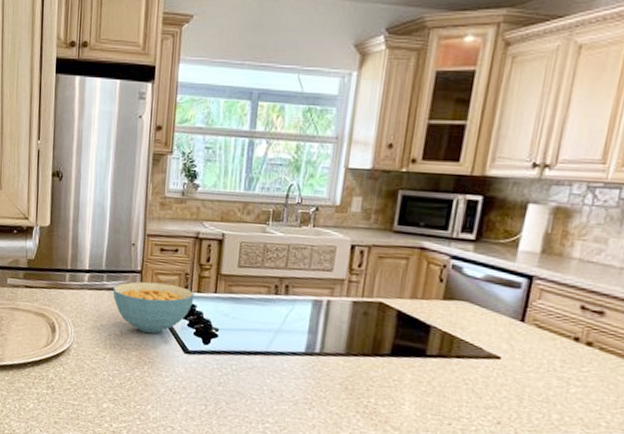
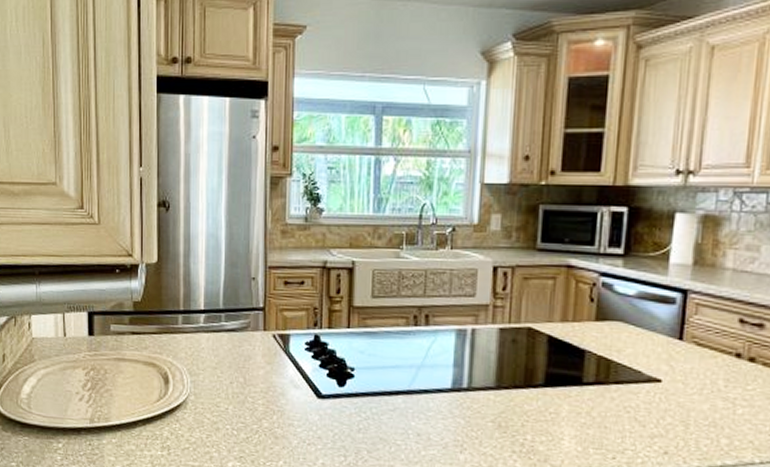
cereal bowl: present [113,281,194,333] -> none [233,319,325,378]

